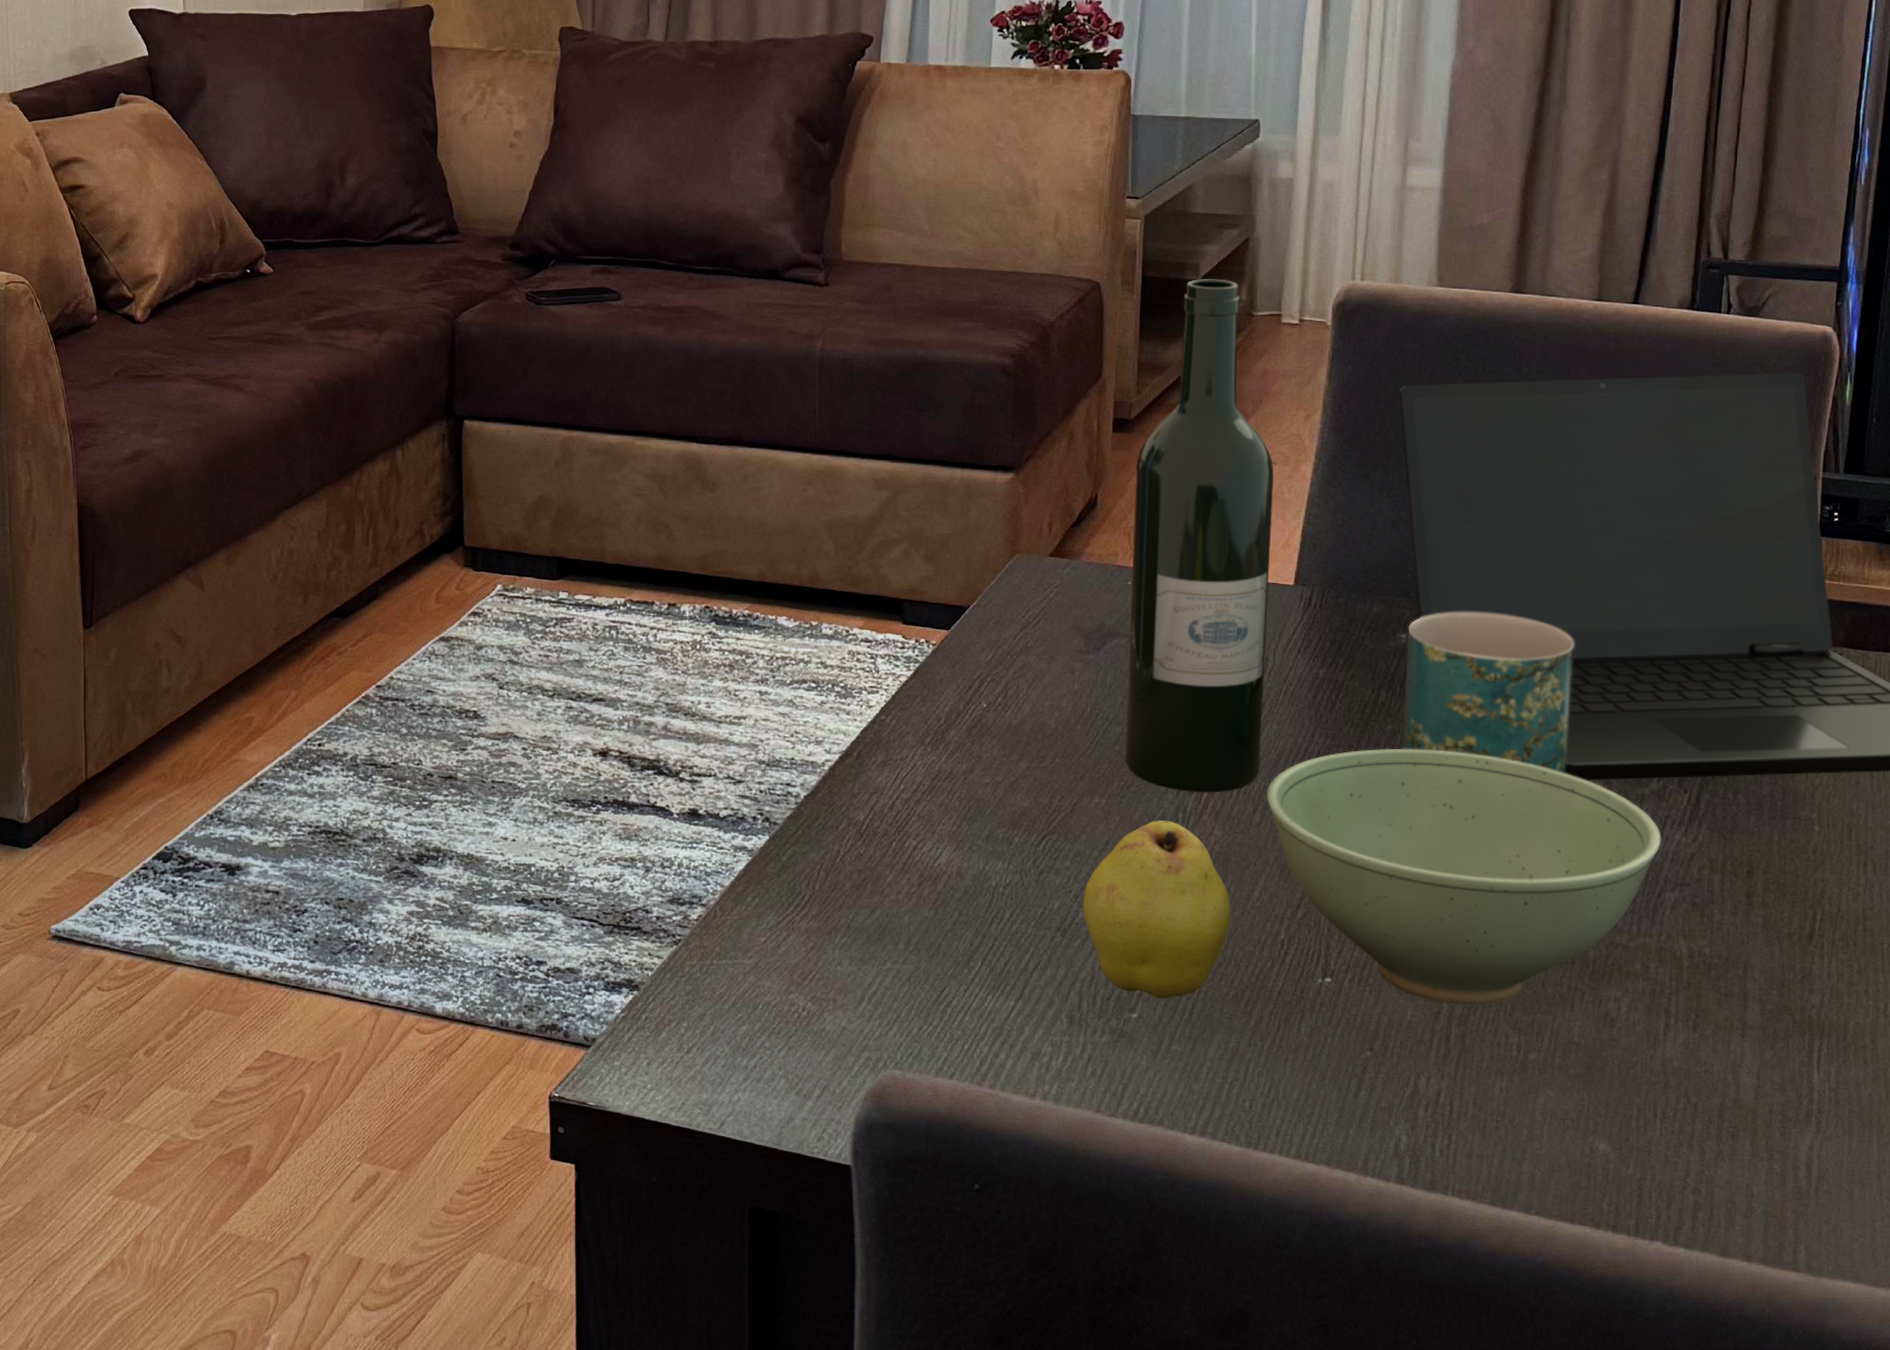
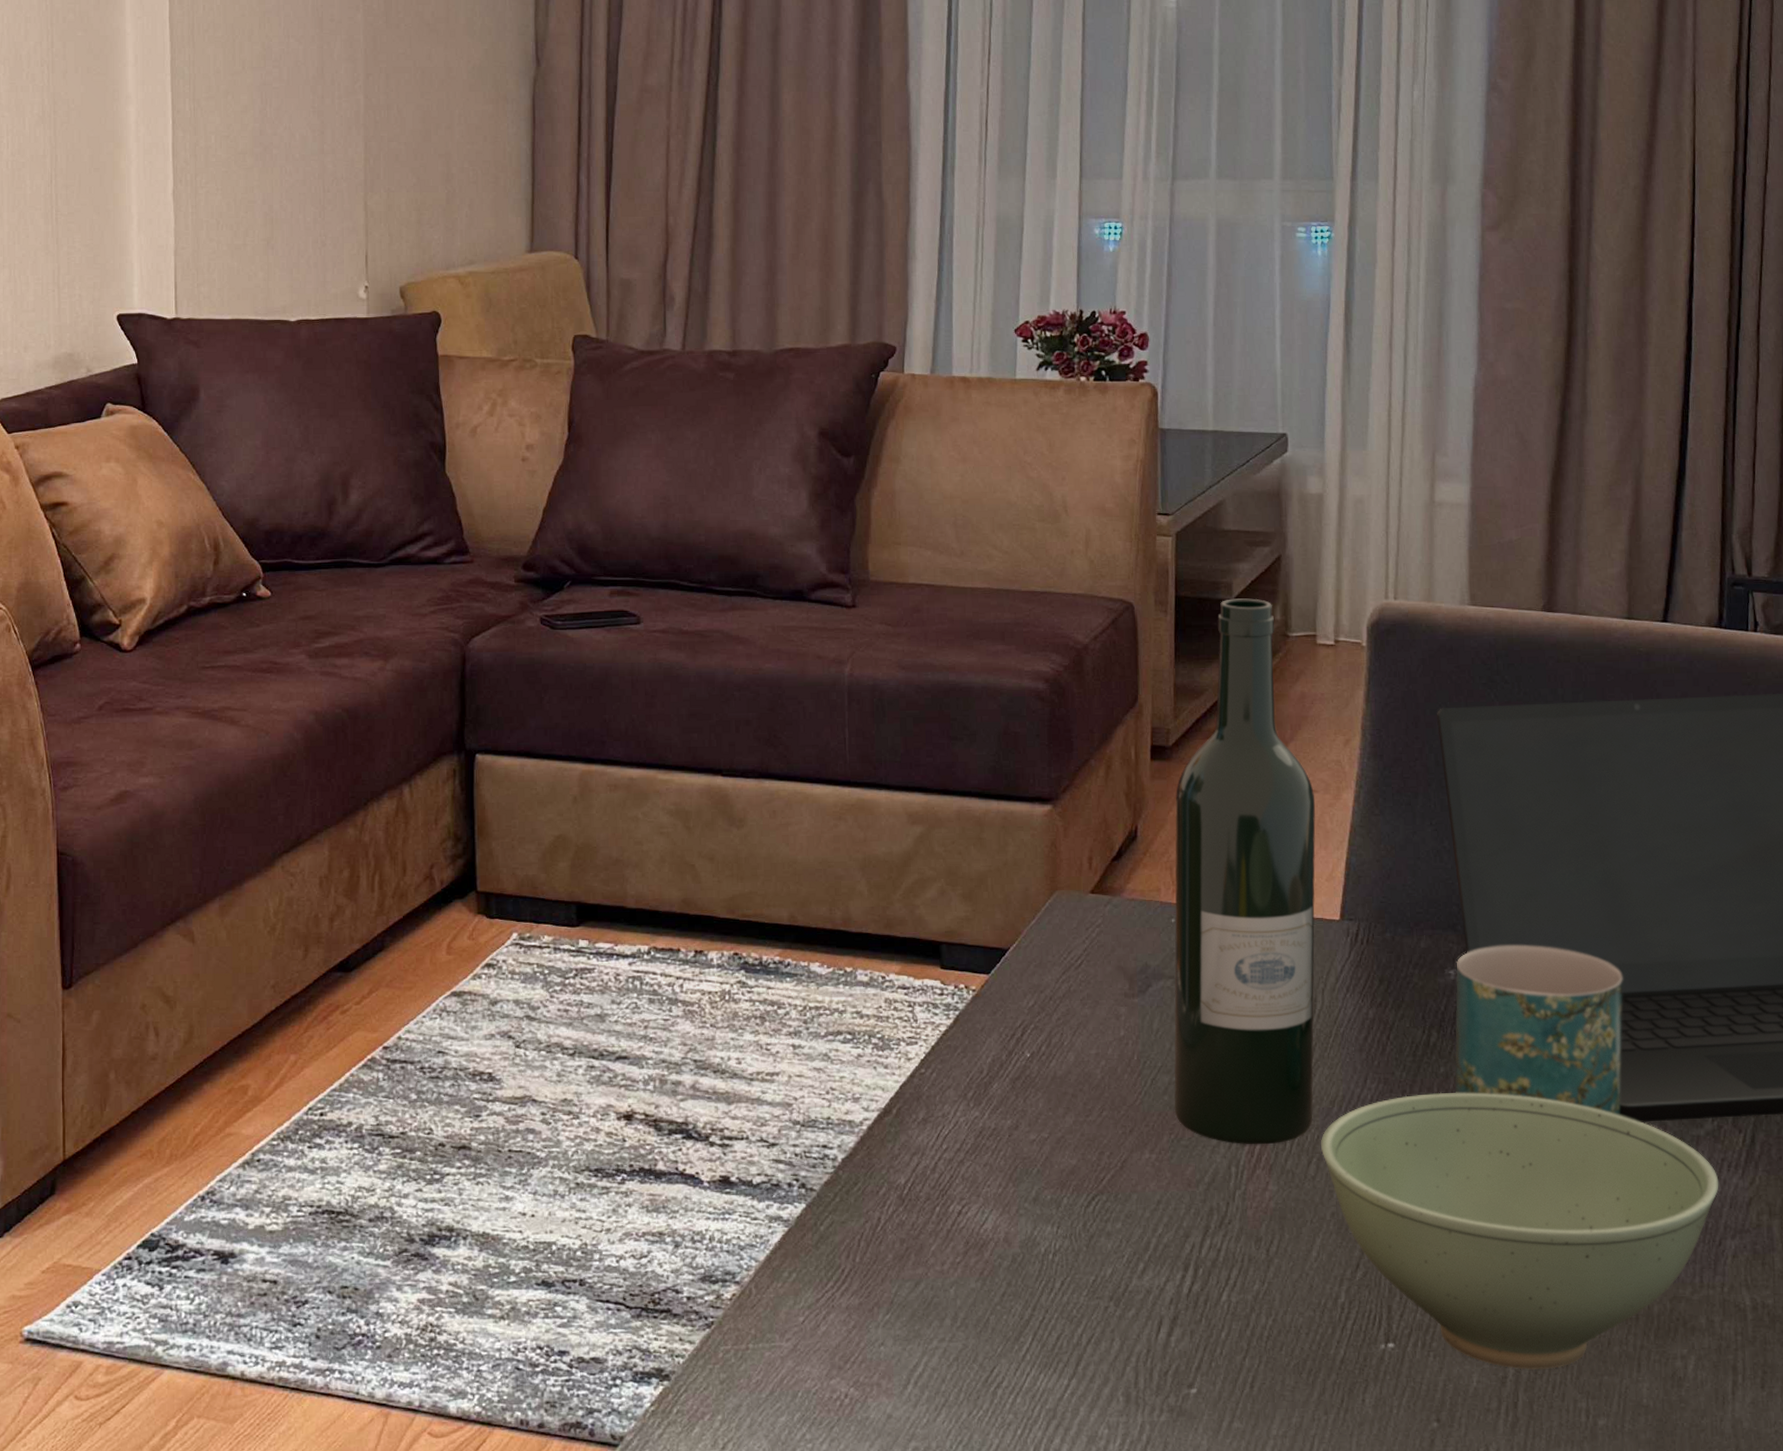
fruit: present [1083,821,1231,999] -> none [1135,1176,1289,1372]

